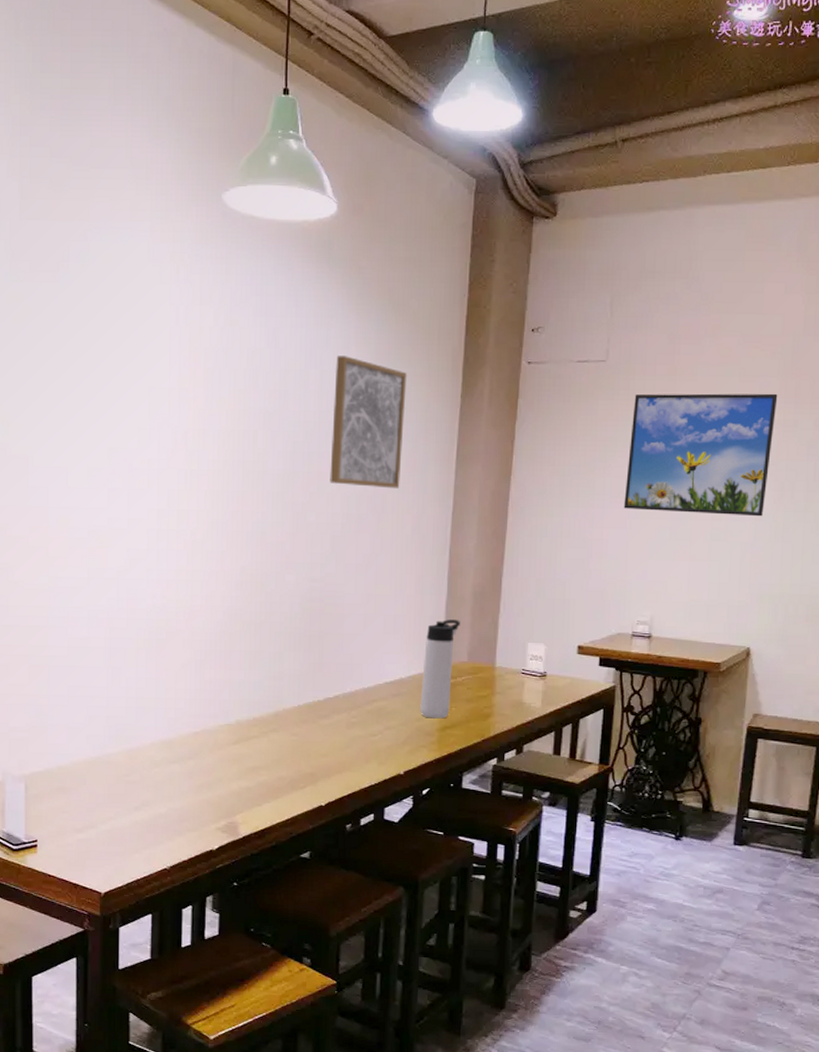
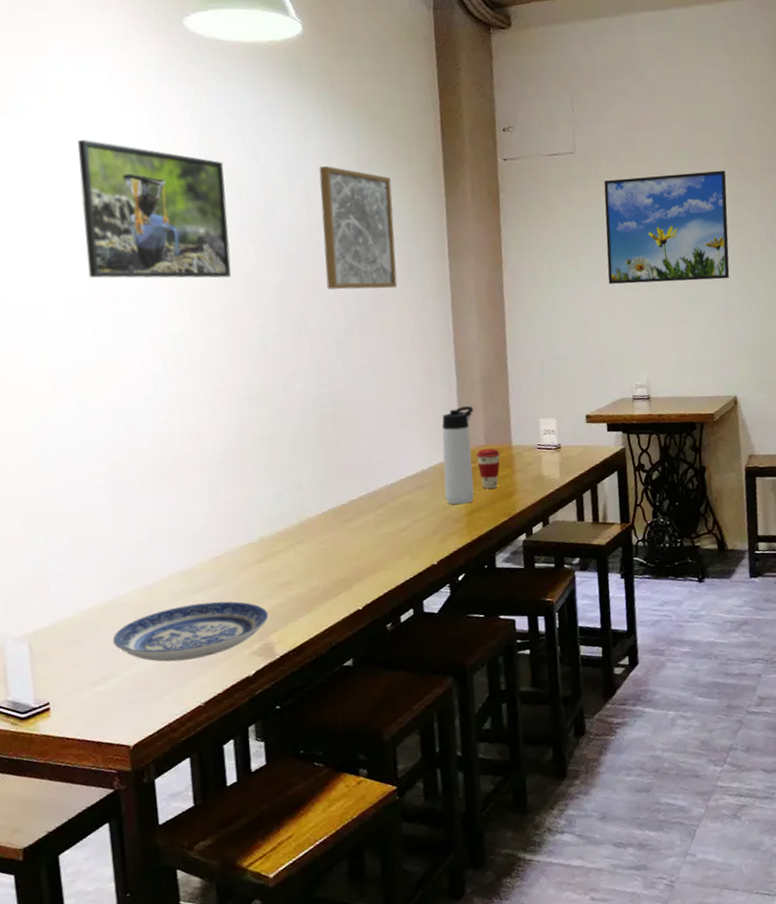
plate: none [96,773,237,825] -> present [112,601,269,662]
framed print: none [109,311,244,461] -> present [78,139,231,278]
coffee cup: none [457,665,482,707] -> present [476,448,501,489]

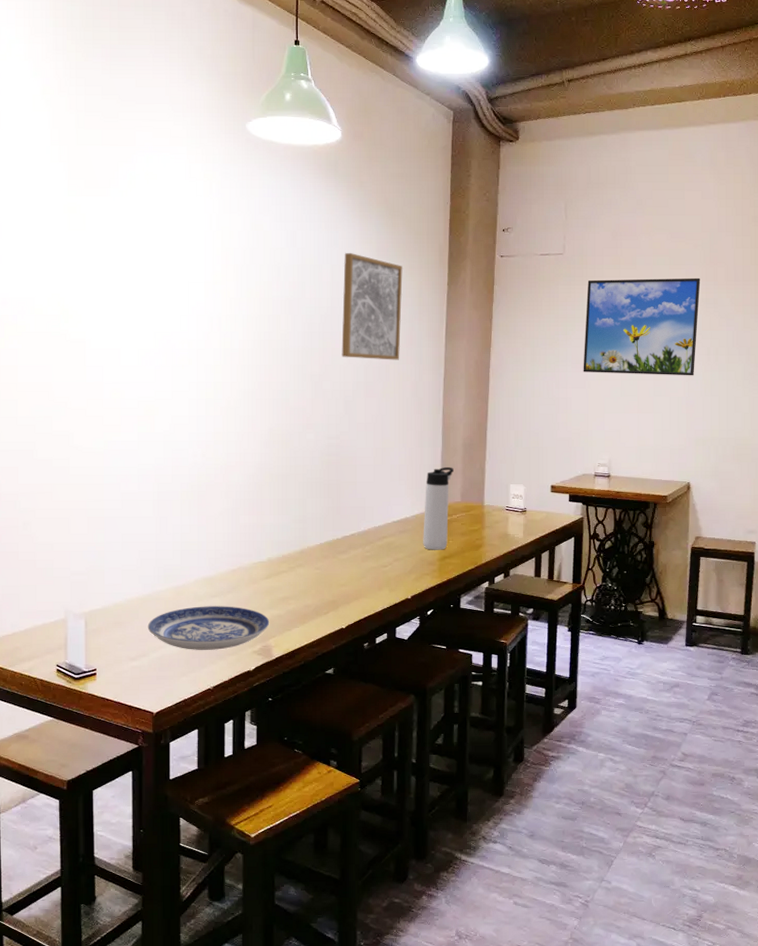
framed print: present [78,139,231,278] -> none [155,219,268,341]
coffee cup: present [476,448,501,489] -> none [453,504,473,540]

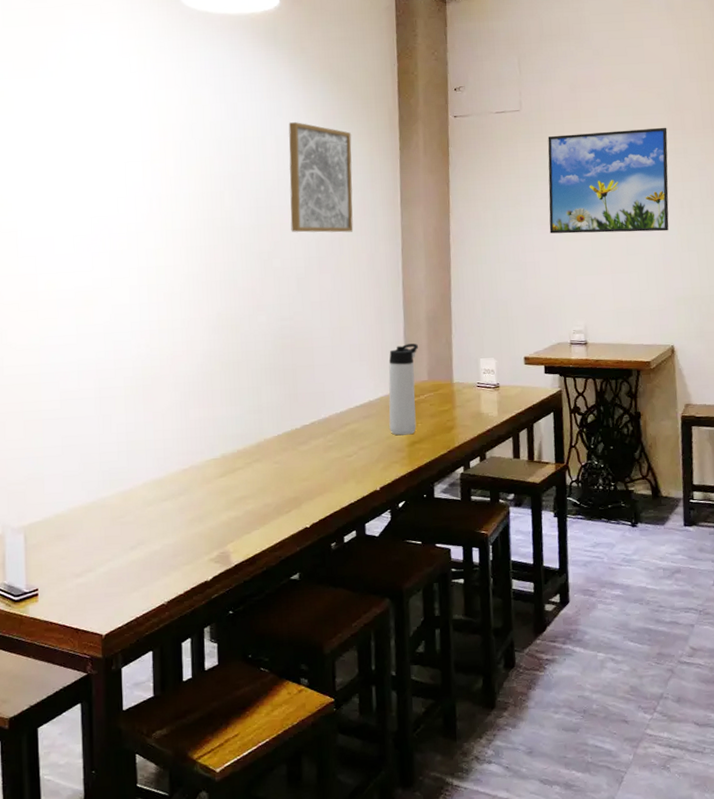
plate: present [147,606,270,650] -> none [93,510,227,562]

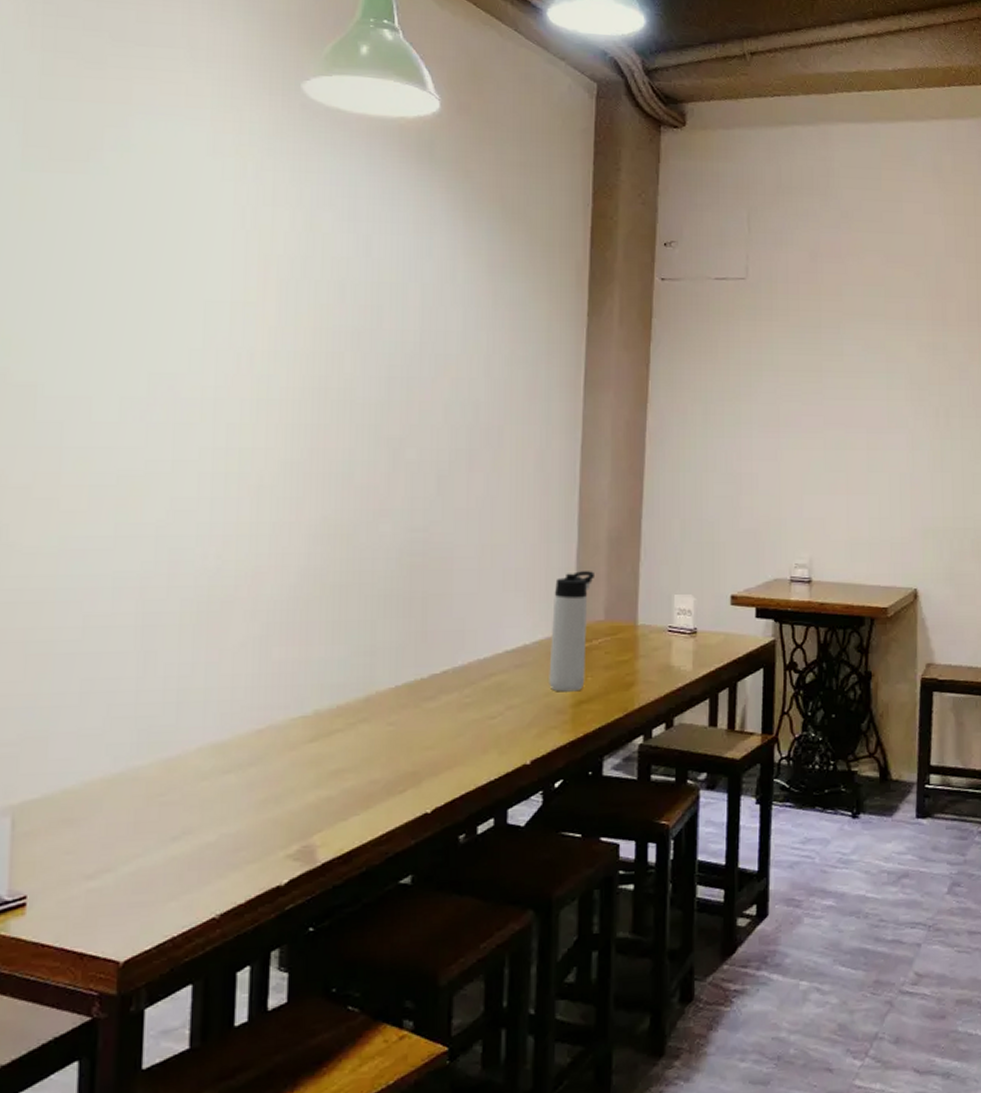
wall art: present [288,122,354,233] -> none [434,268,524,419]
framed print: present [547,127,669,234] -> none [773,314,925,445]

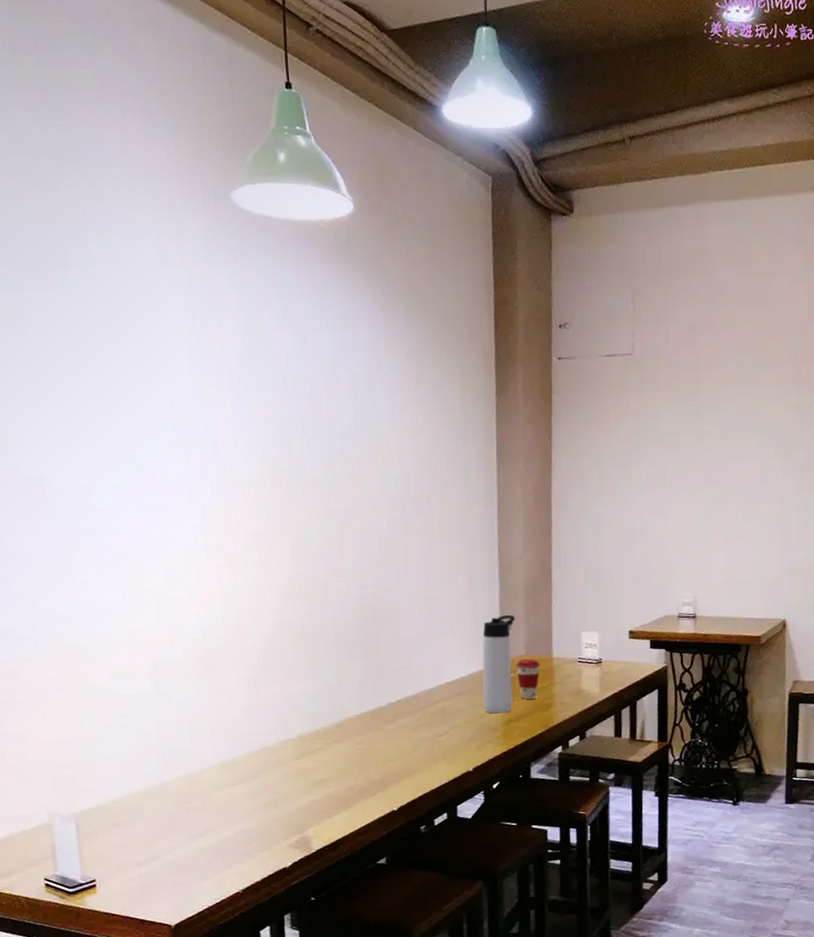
coffee cup: none [593,624,622,676] -> present [516,658,541,700]

